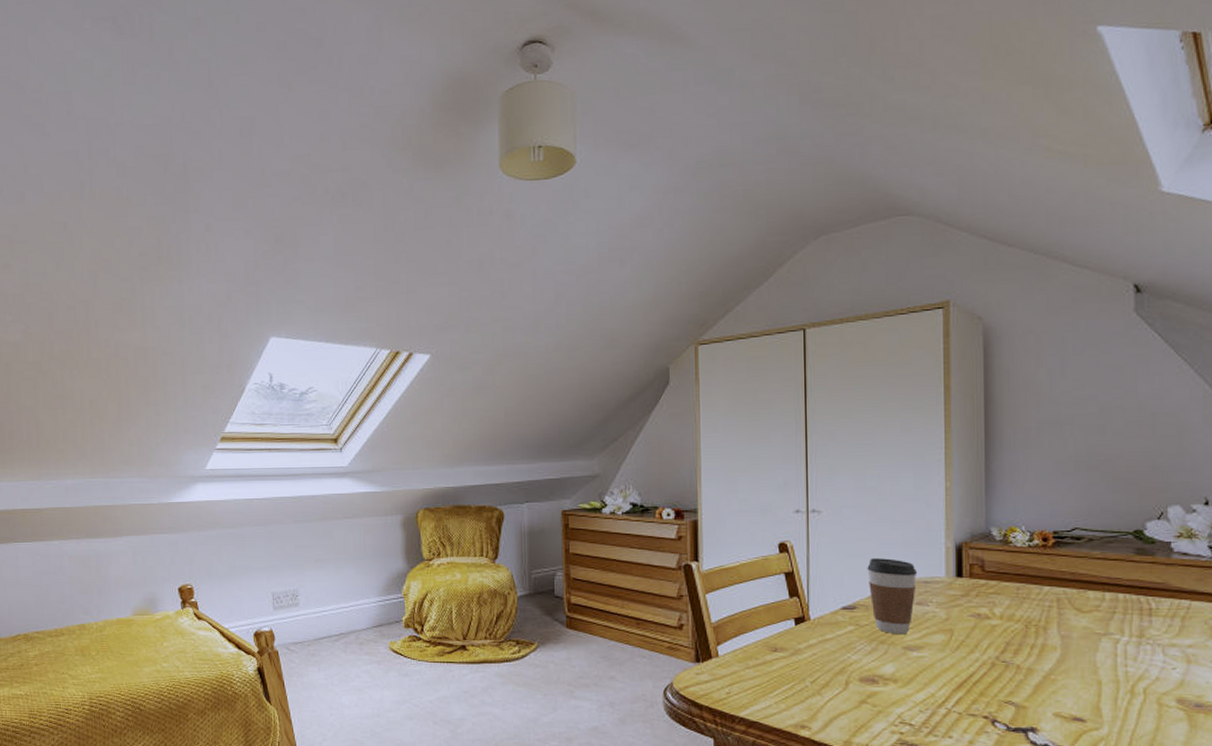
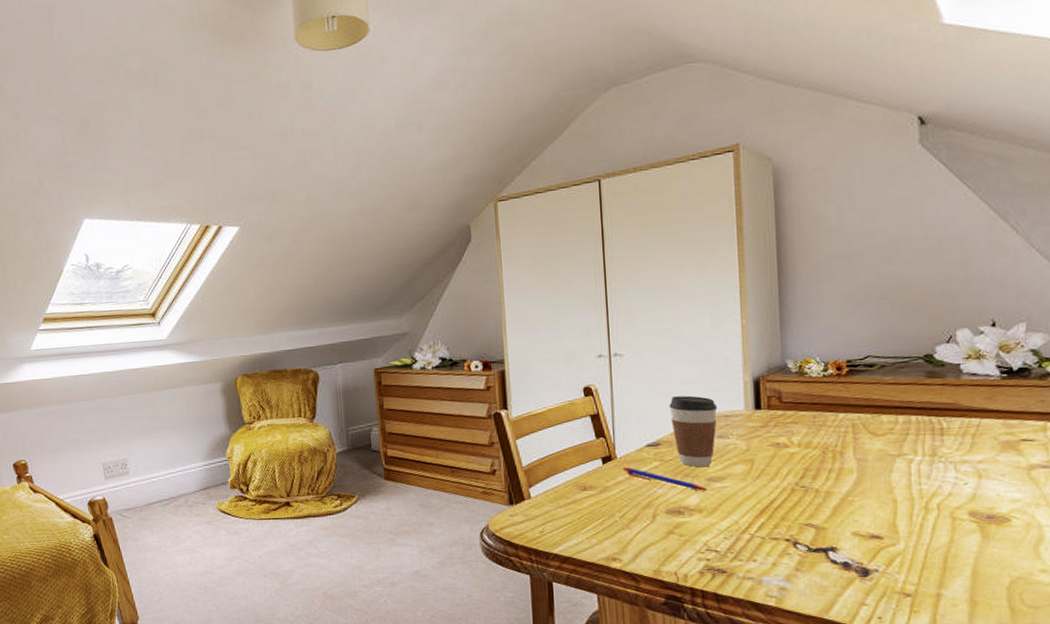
pen: none [815,630,906,660] -> present [622,467,709,491]

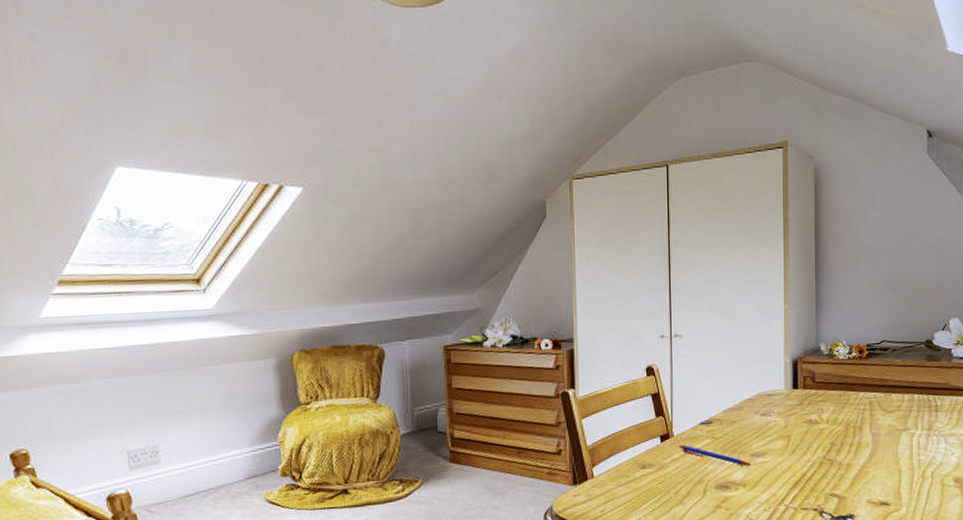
coffee cup: present [669,395,718,468] -> none [721,375,762,444]

